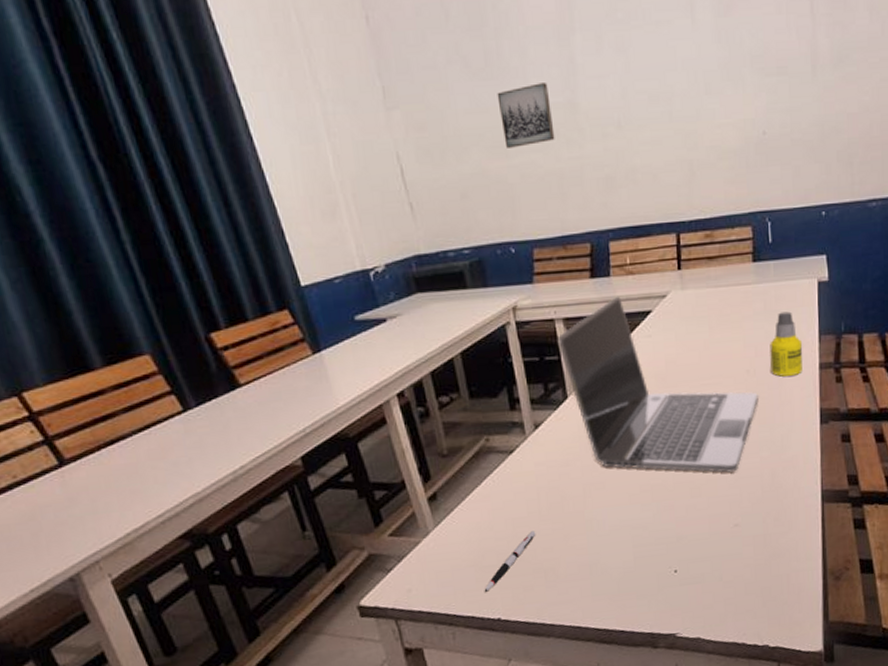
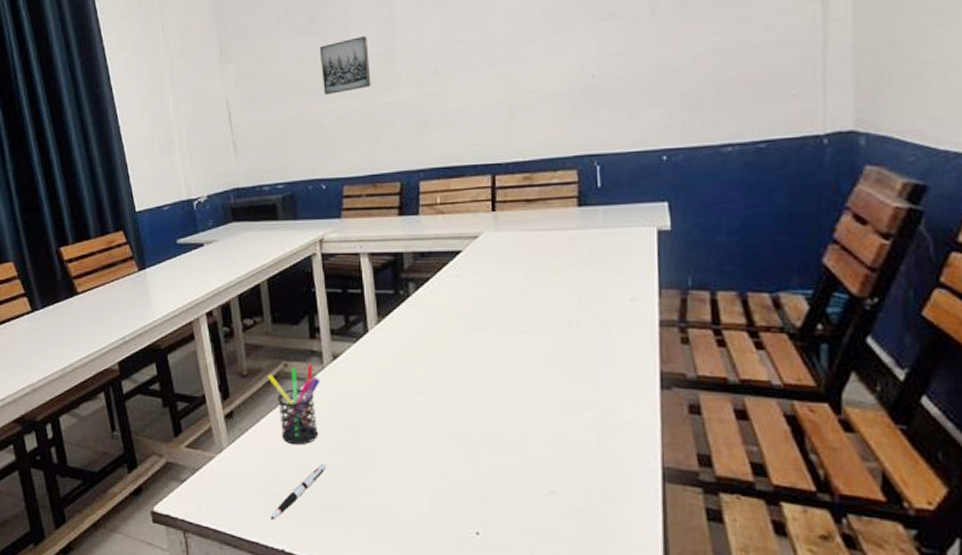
pen holder: none [469,436,526,518] -> present [268,364,321,445]
laptop: present [557,296,760,473] -> none [361,234,584,431]
bottle: present [769,311,803,377] -> none [597,260,639,331]

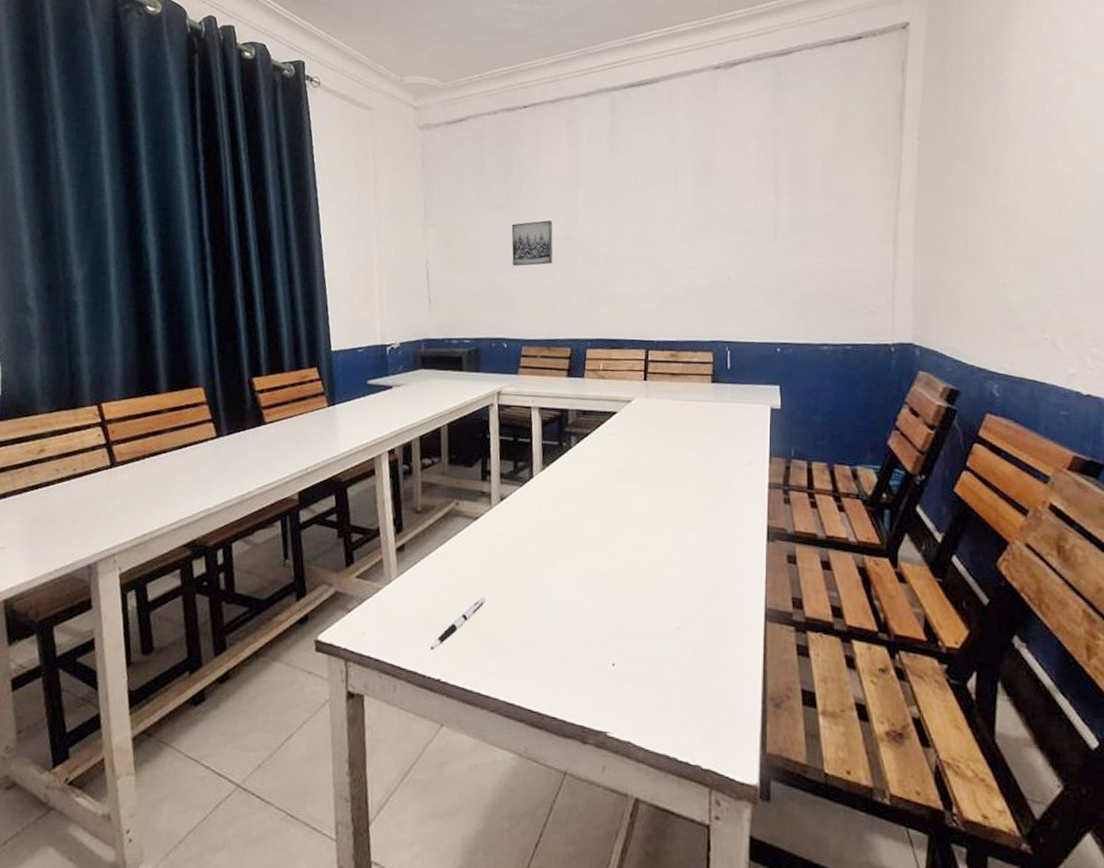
pen holder: present [268,364,321,445] -> none [440,504,488,579]

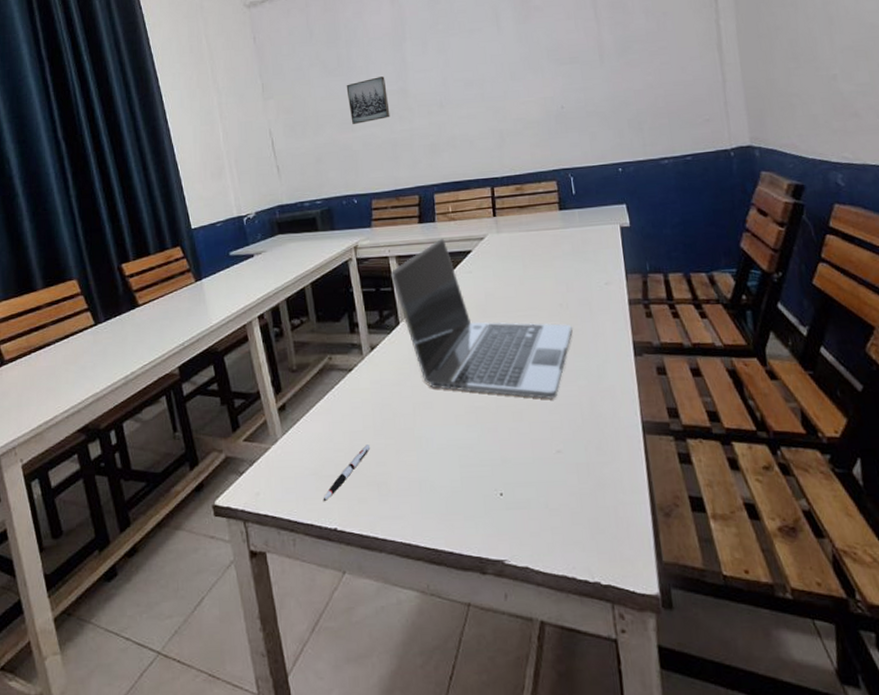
laptop: none [531,395,709,574] -> present [390,238,573,399]

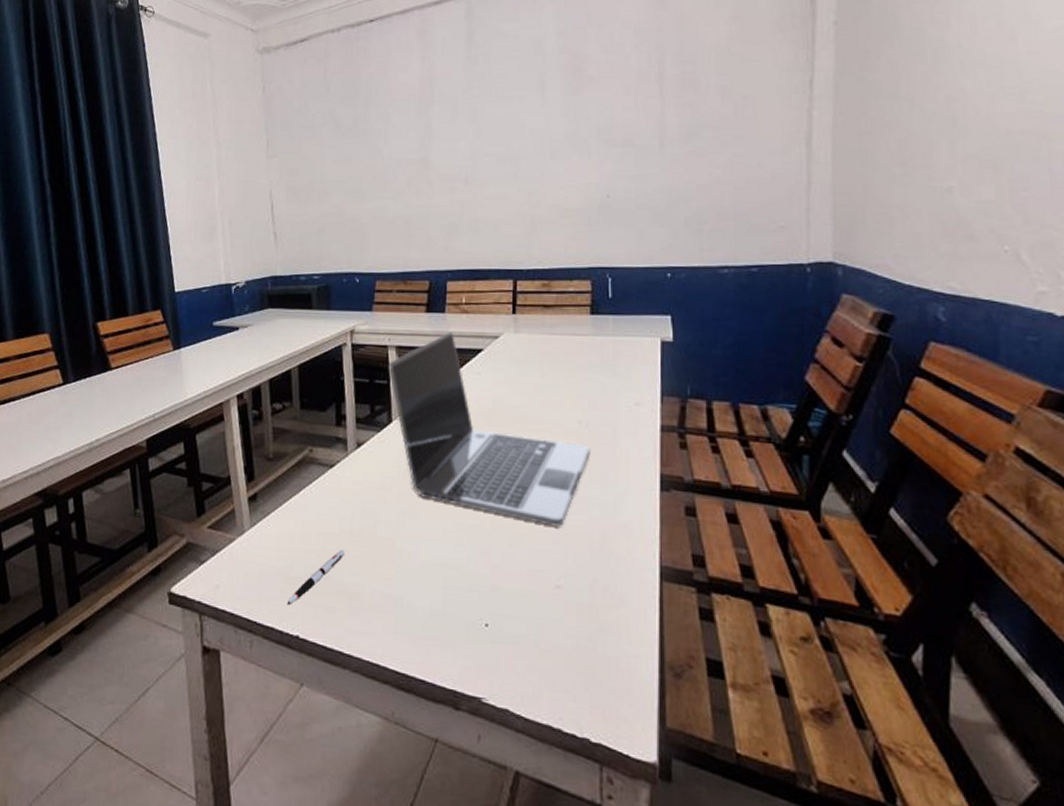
wall art: present [346,76,390,124] -> none [360,143,407,194]

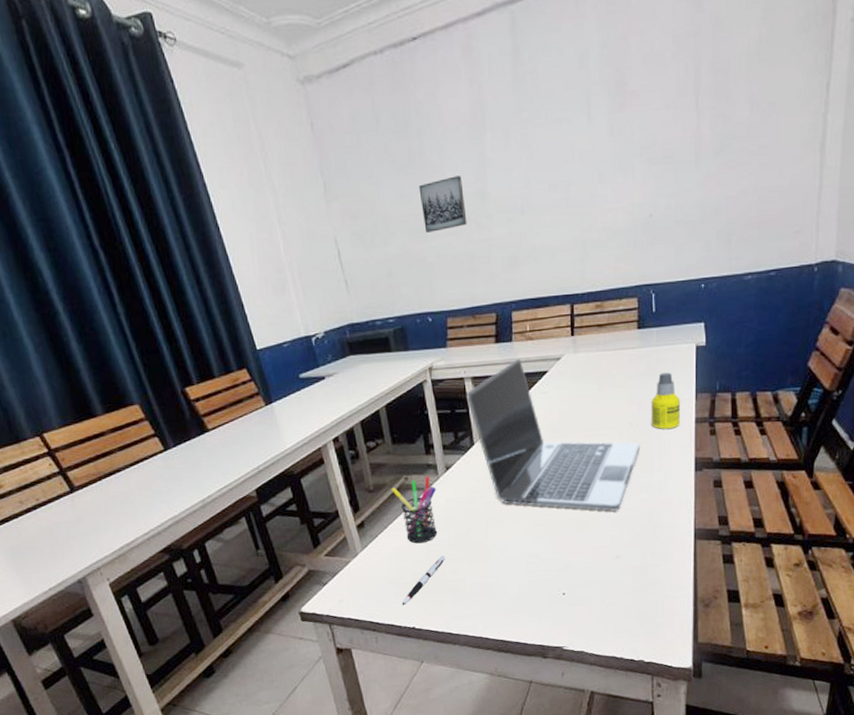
pen holder: none [293,451,344,531] -> present [391,476,438,544]
wall art: none [360,143,407,194] -> present [418,176,467,232]
bottle: none [605,367,642,434] -> present [651,372,681,429]

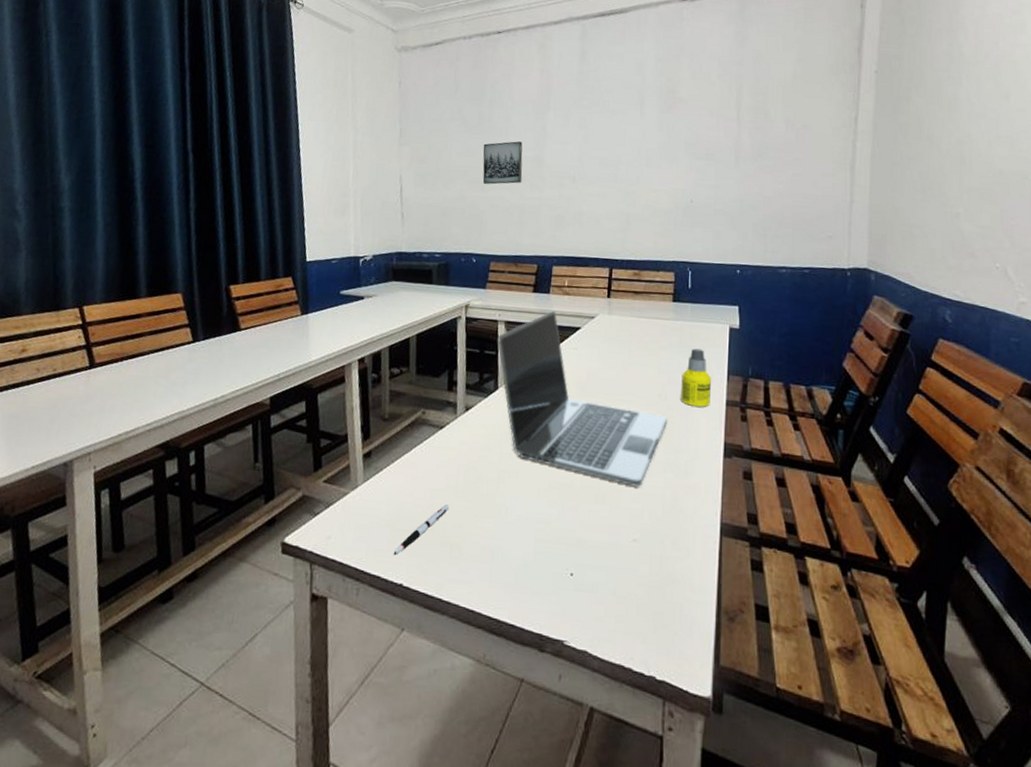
pen holder: present [391,476,438,544] -> none [406,413,453,487]

